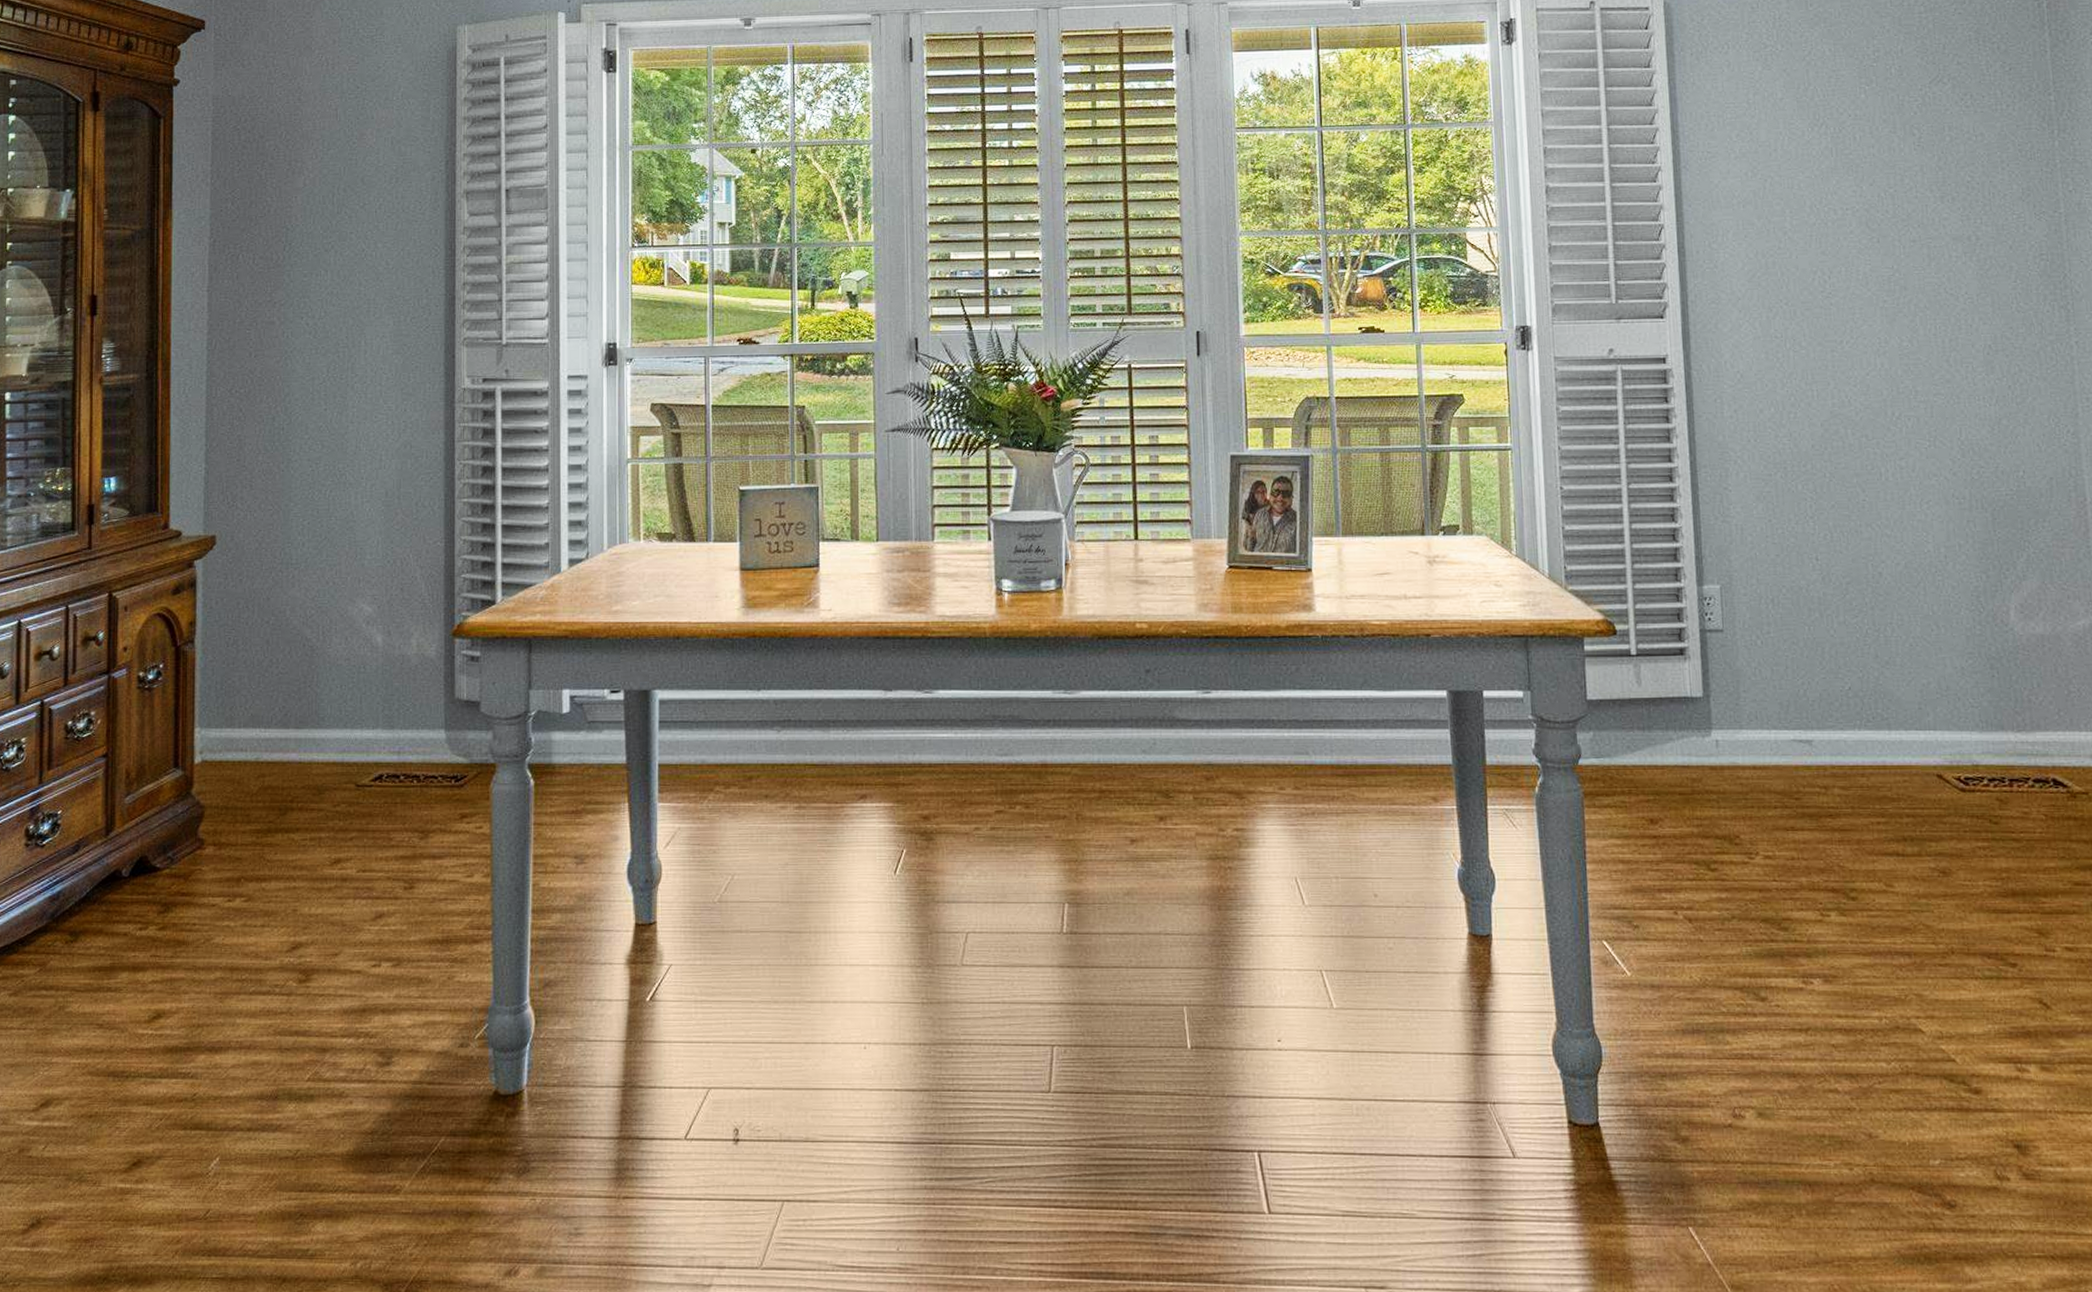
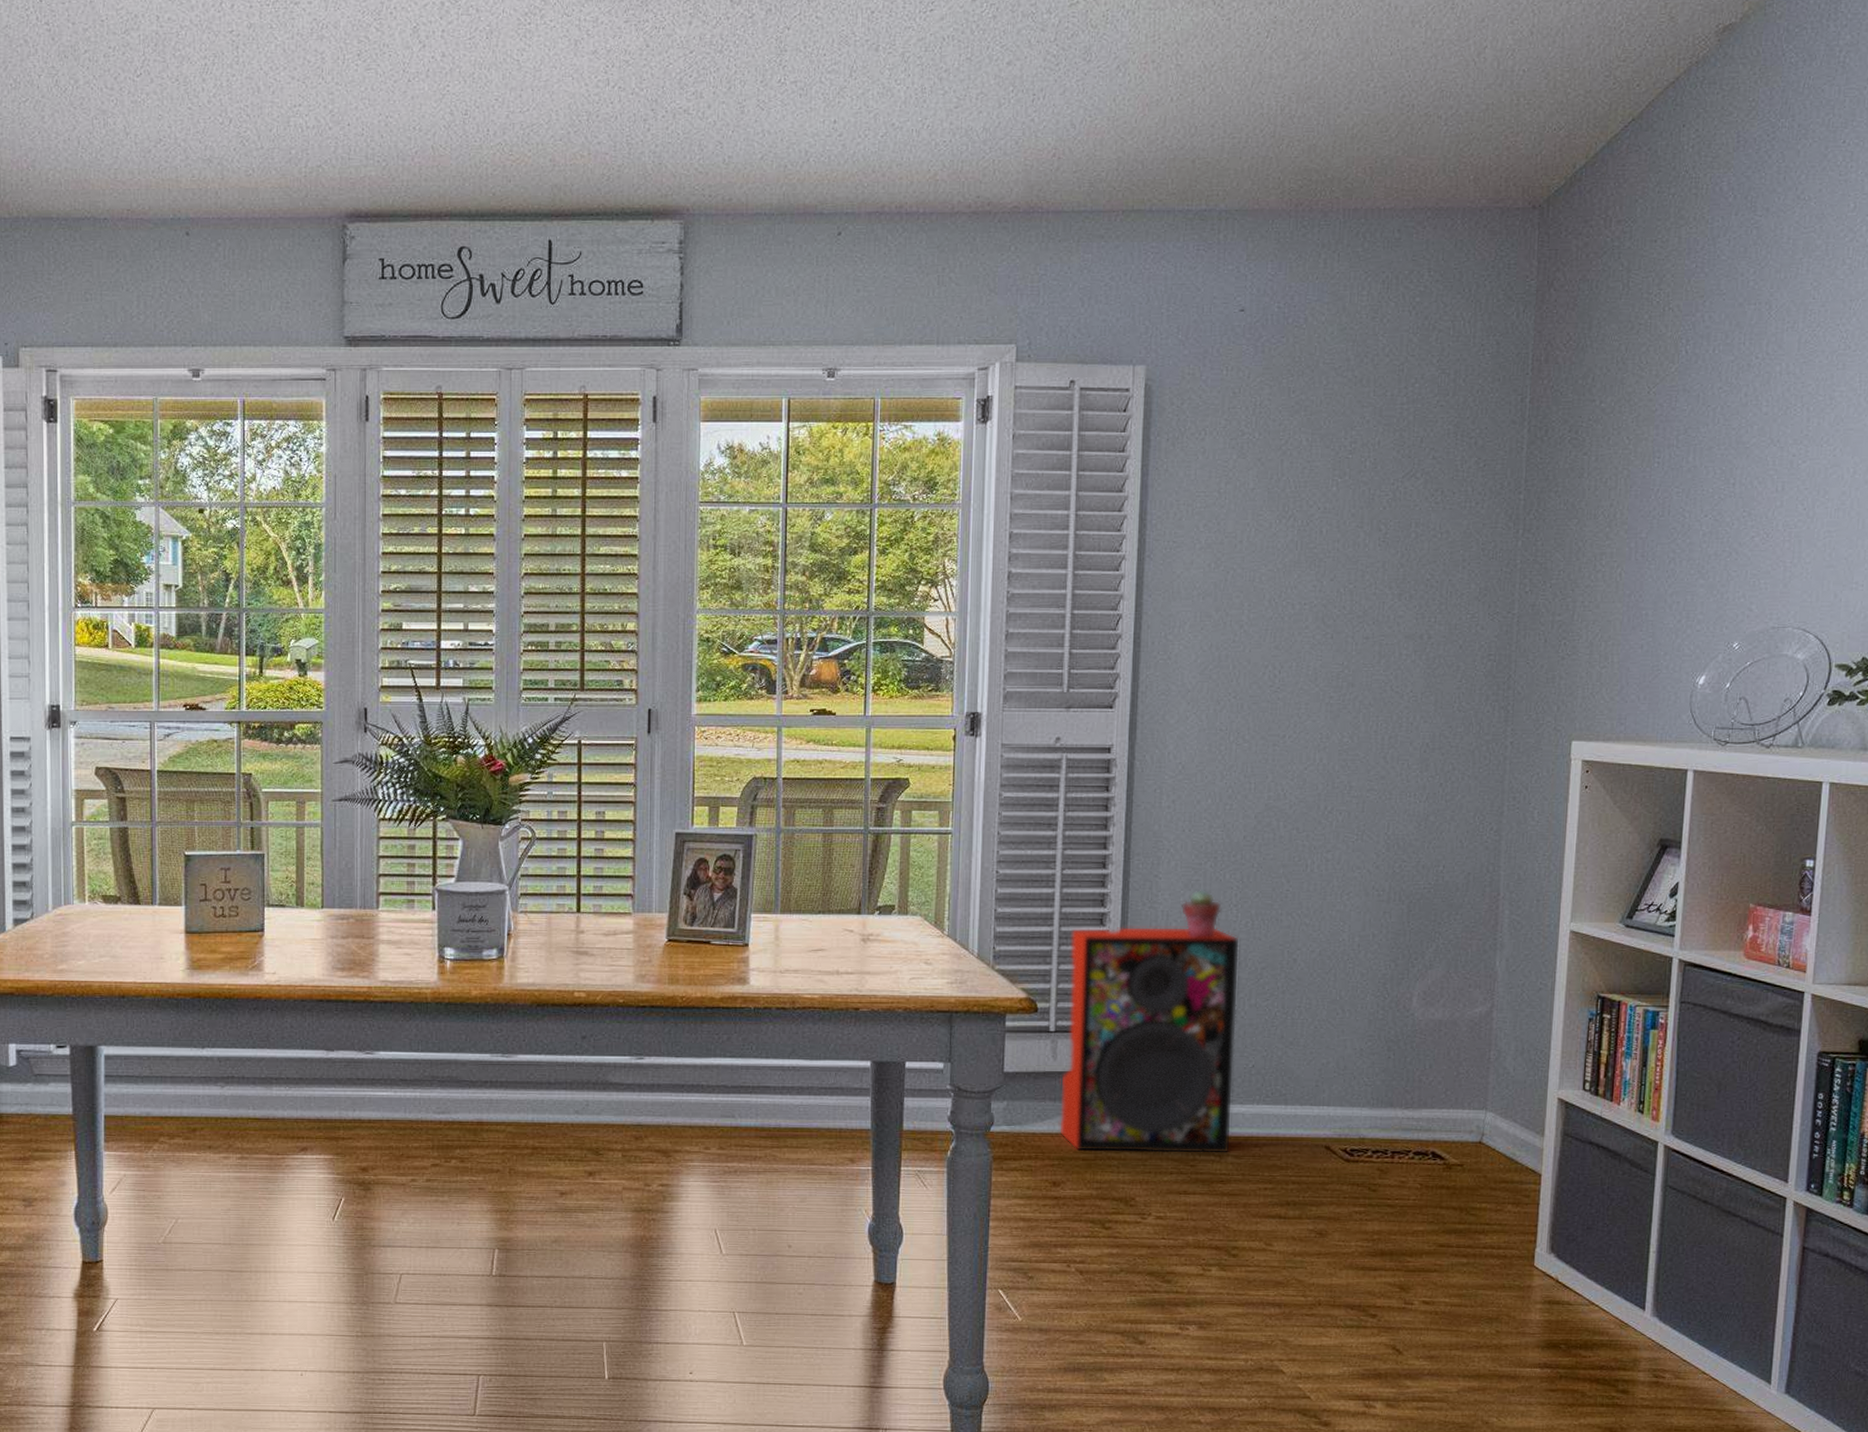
speaker: none [1643,541,1836,786] -> present [1058,926,1240,1154]
potted succulent: none [1754,500,1798,552] -> present [1180,888,1222,938]

